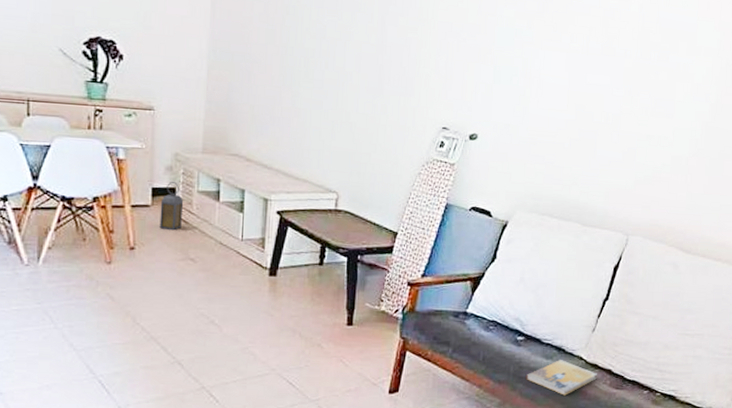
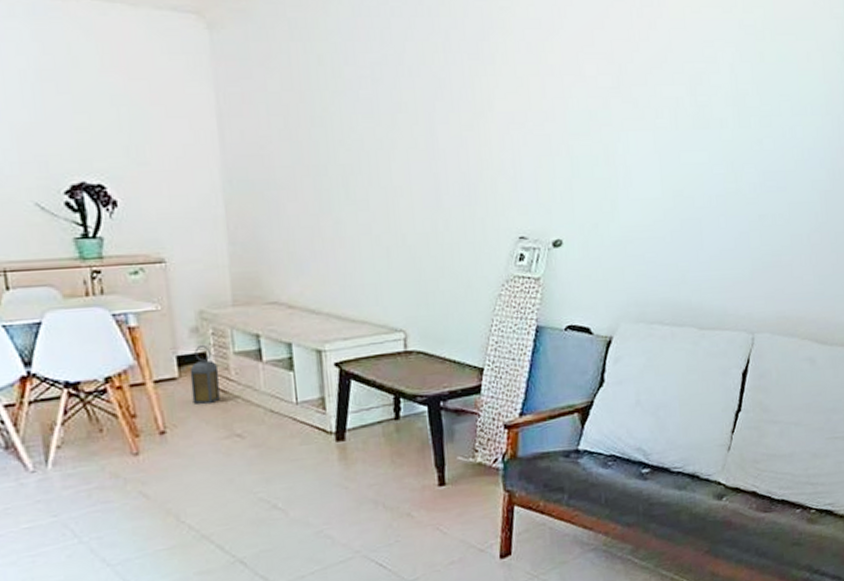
book: present [525,360,597,396] -> none [658,488,740,529]

